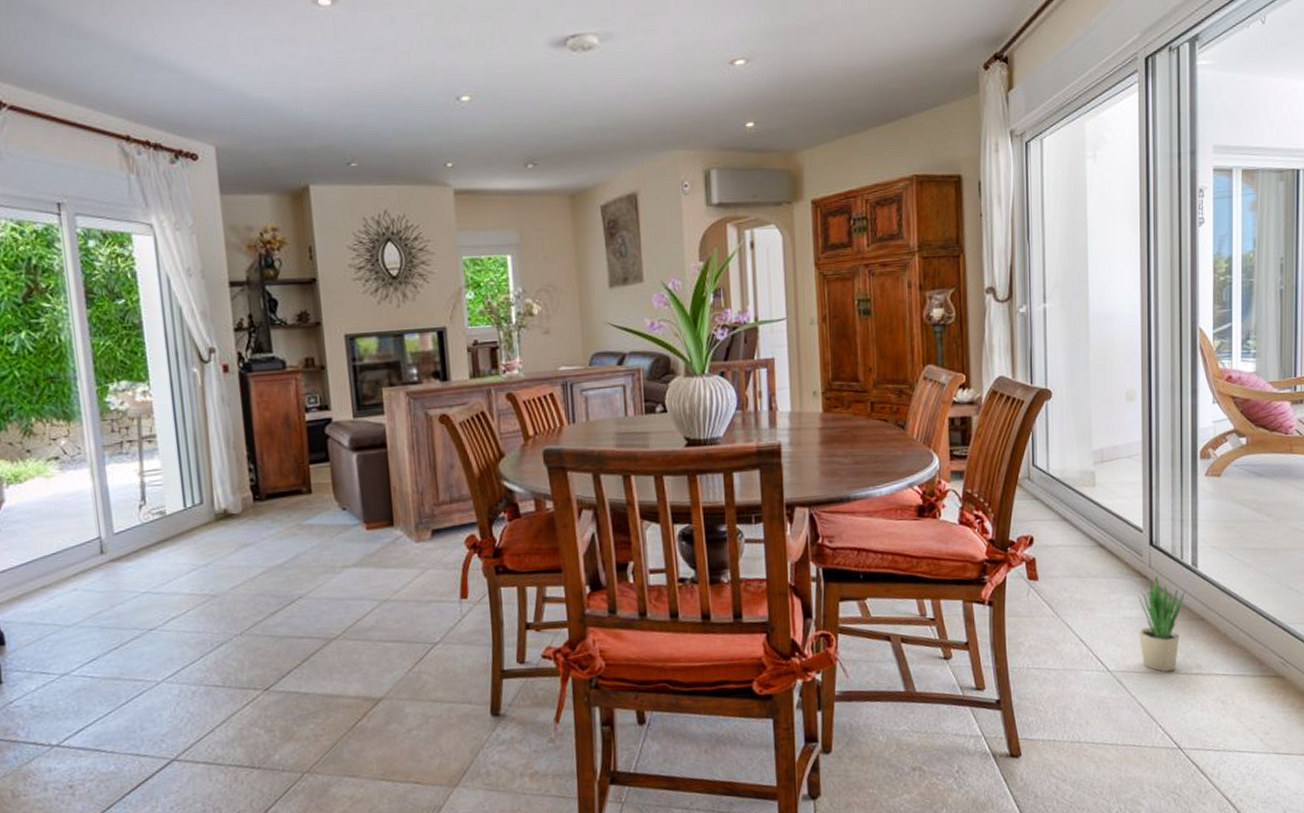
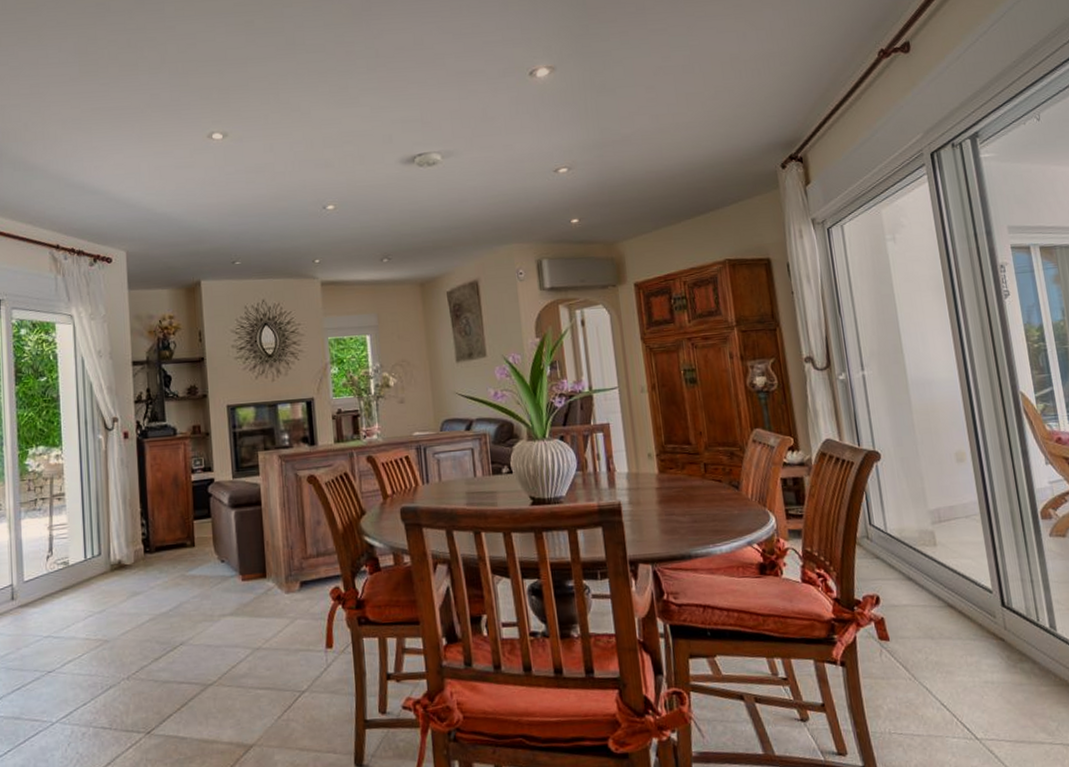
potted plant: present [1138,576,1186,672] -> none [997,639,1050,742]

